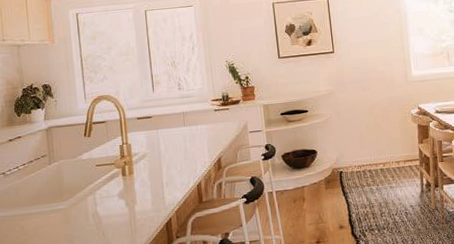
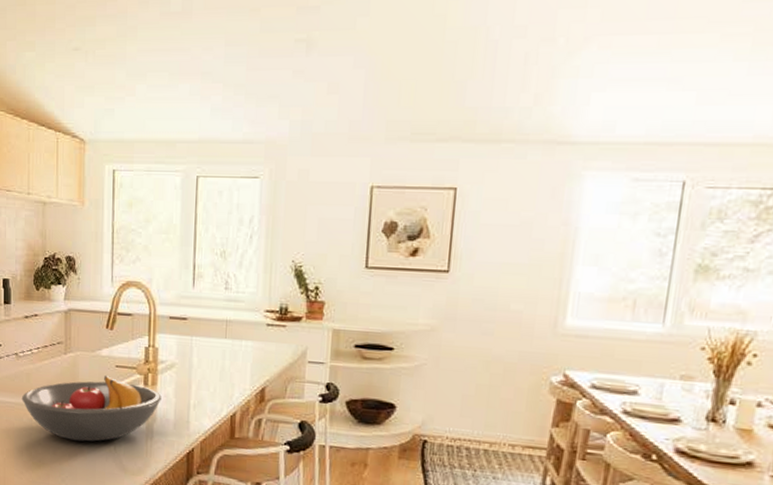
fruit bowl: none [12,175,139,237] -> present [21,375,162,442]

